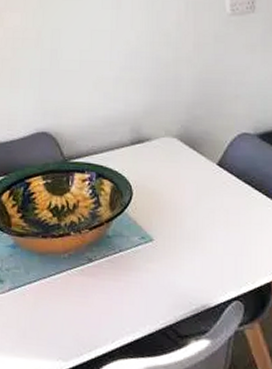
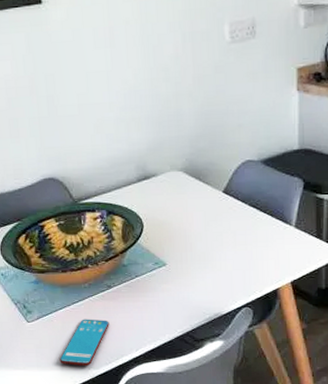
smartphone: none [26,296,86,356] -> present [59,319,109,366]

